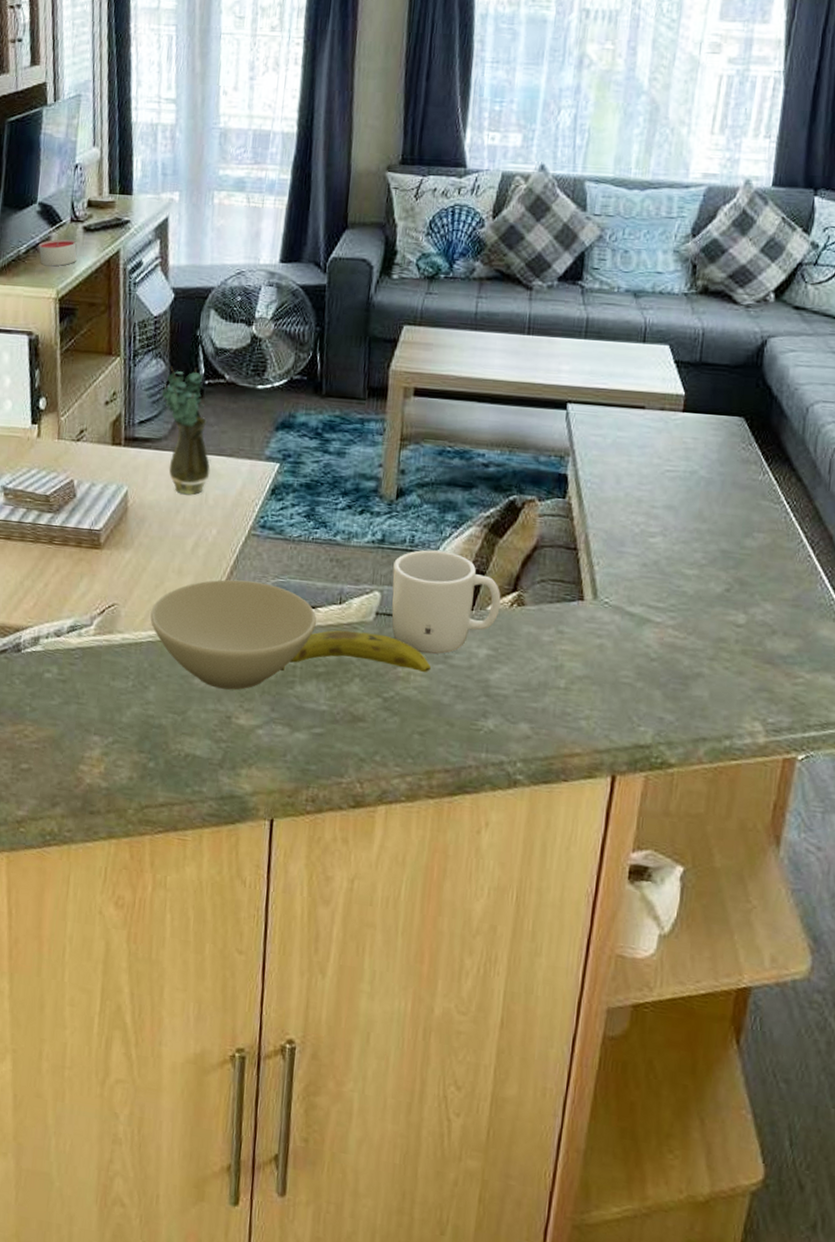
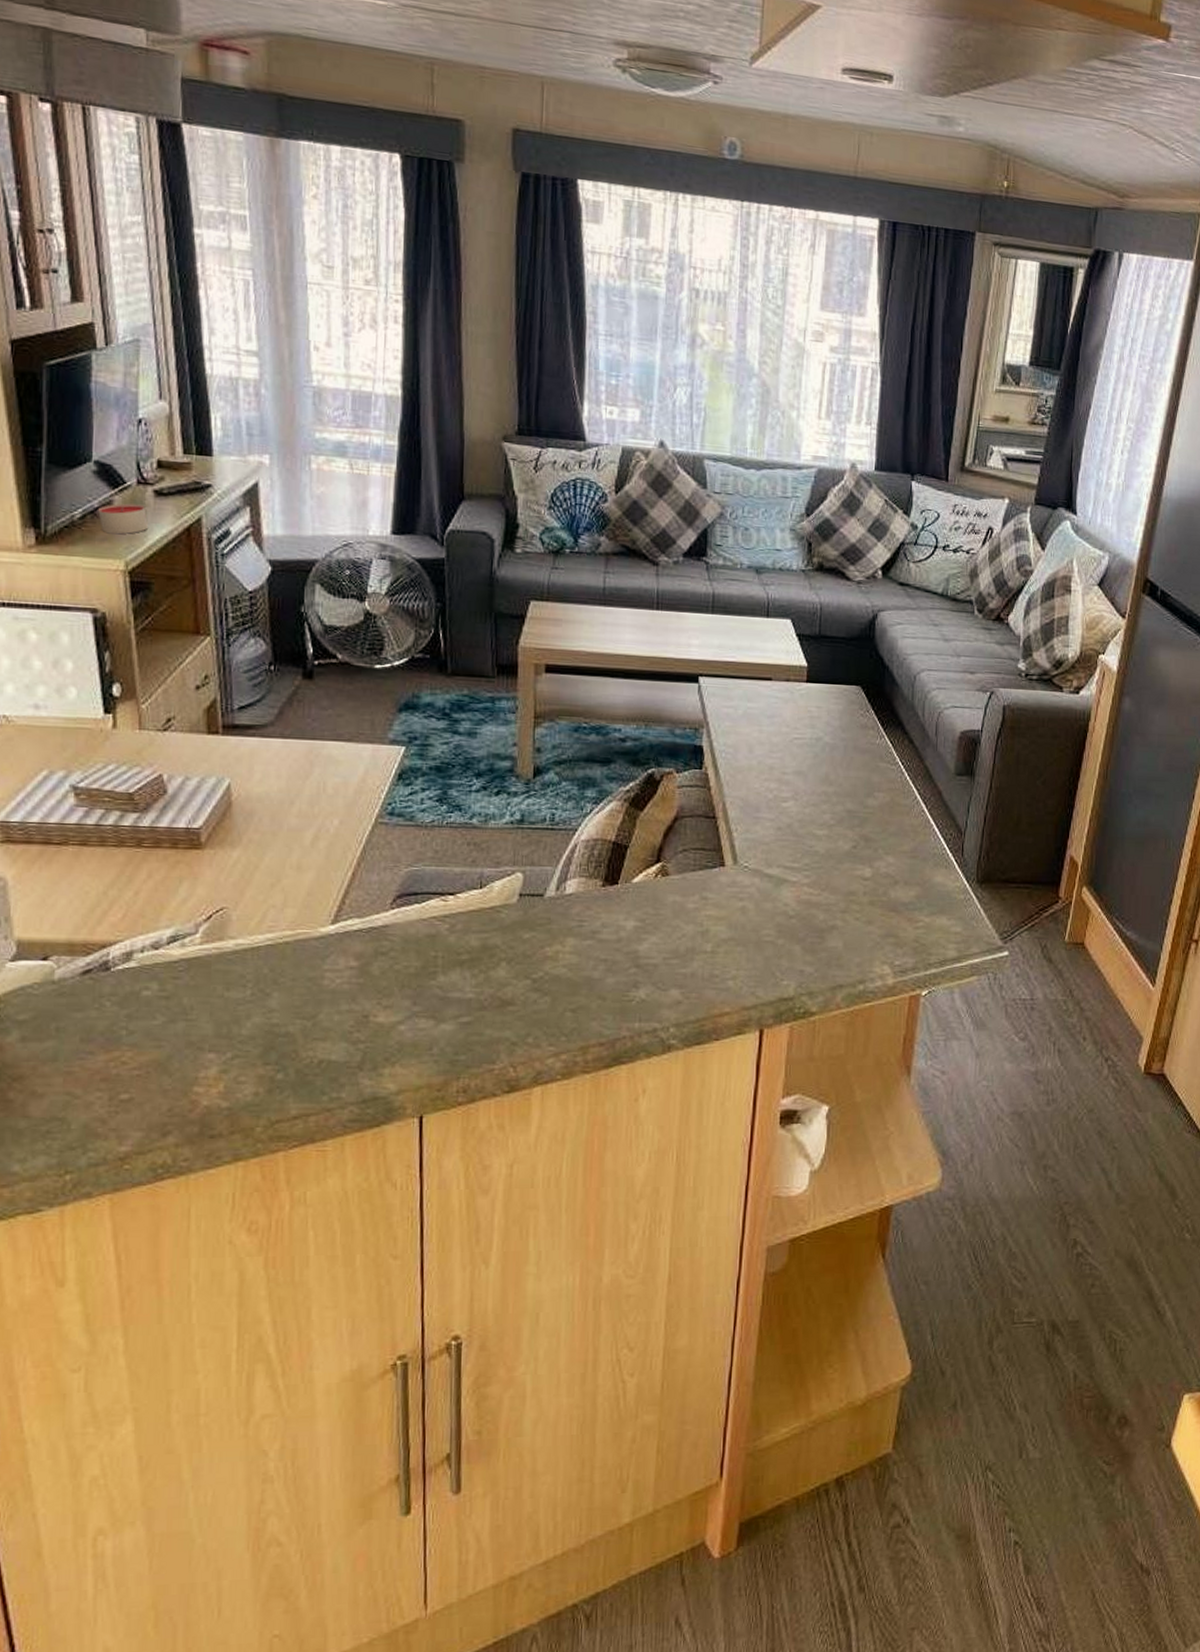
bowl: present [150,579,317,690] -> none [267,871,456,988]
vase: present [162,366,211,495] -> none [265,645,327,785]
fruit: present [281,630,431,673] -> none [421,914,579,962]
mug: present [391,549,501,655] -> none [534,827,645,931]

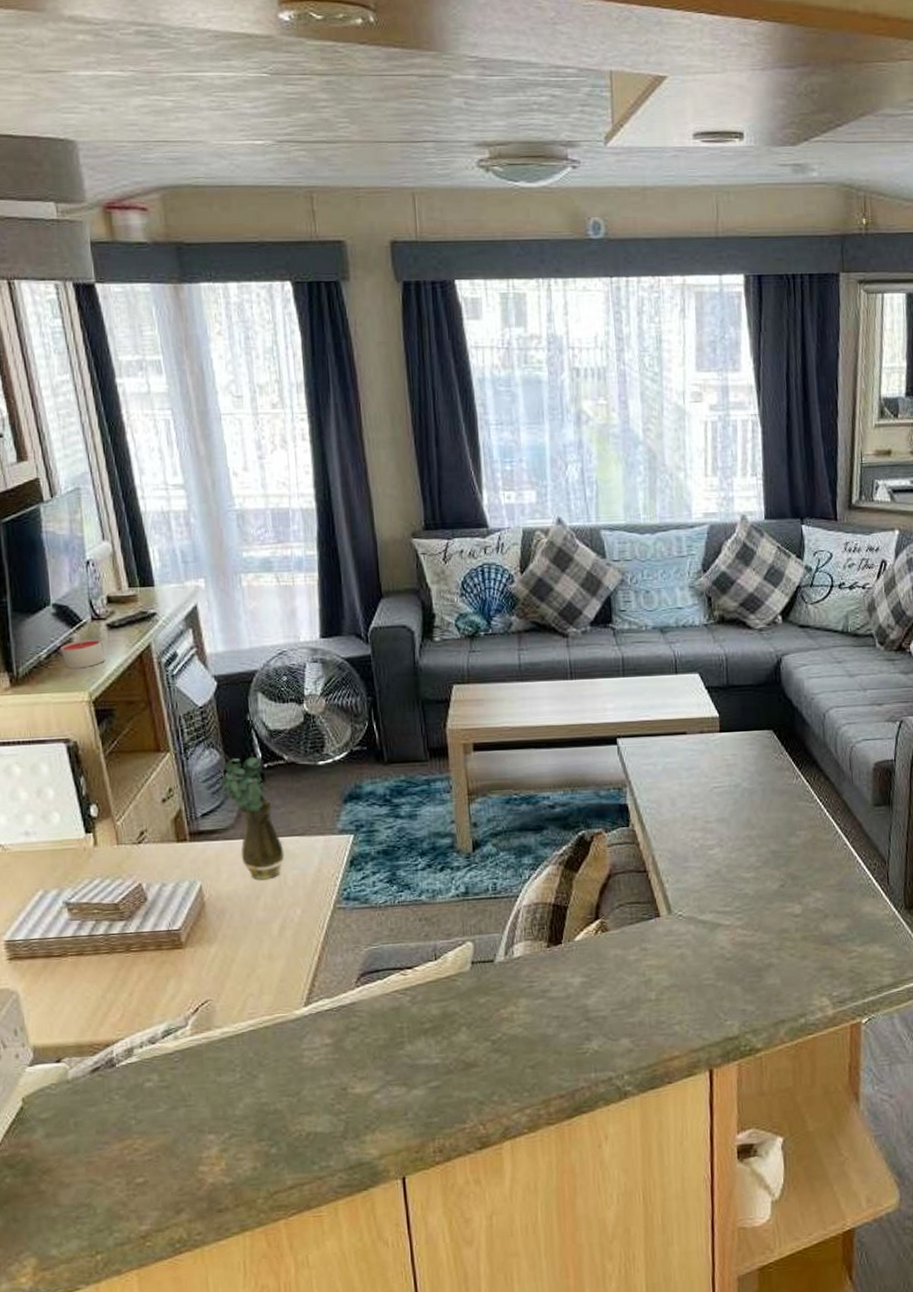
vase: none [265,645,327,785] -> present [221,753,285,880]

